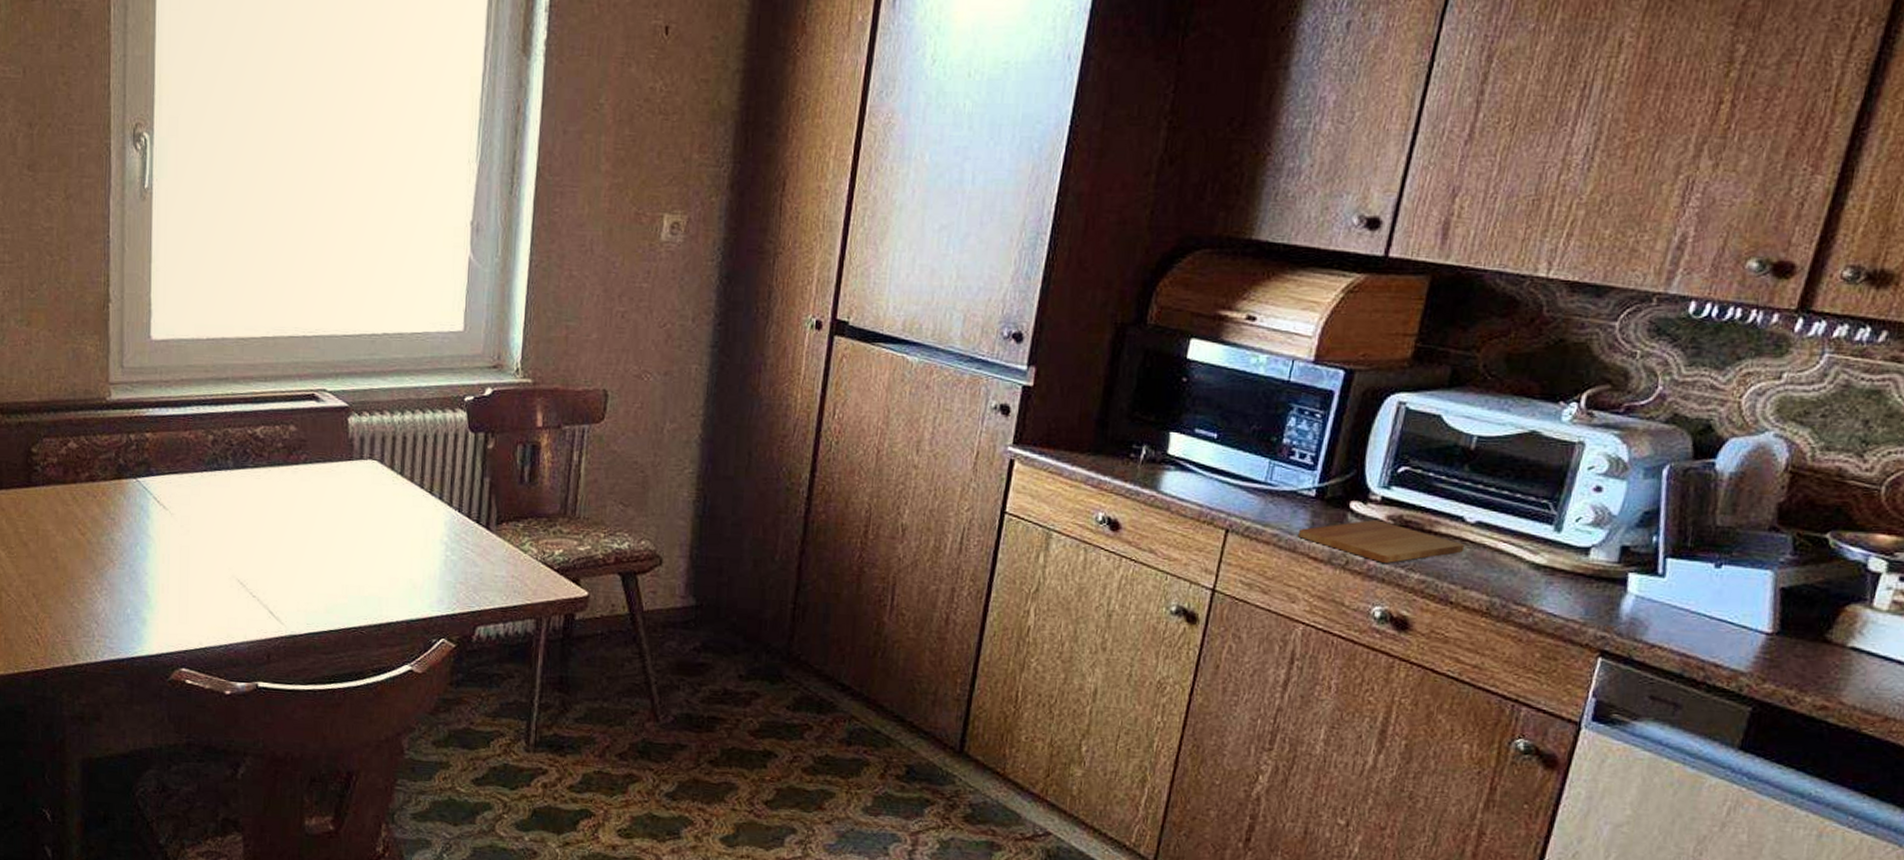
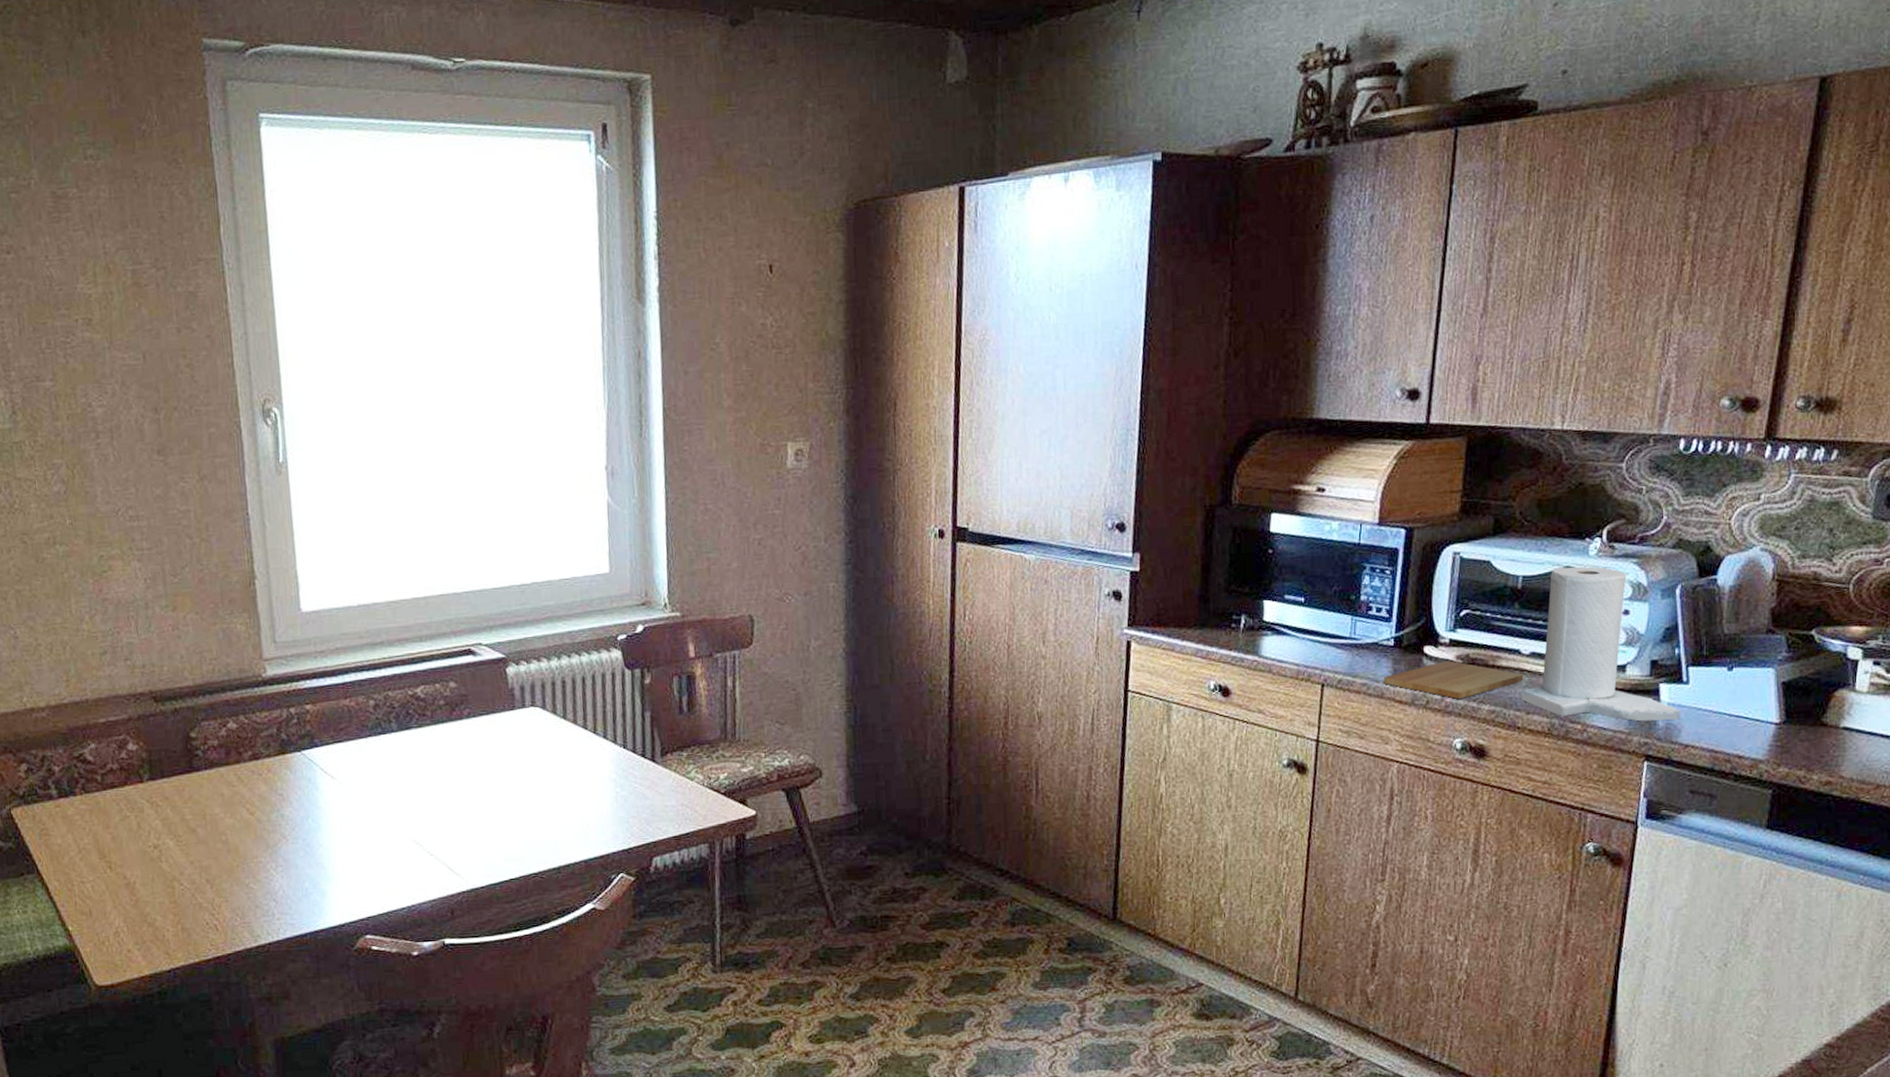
paper towel: none [1458,431,1650,615] -> present [1520,566,1680,722]

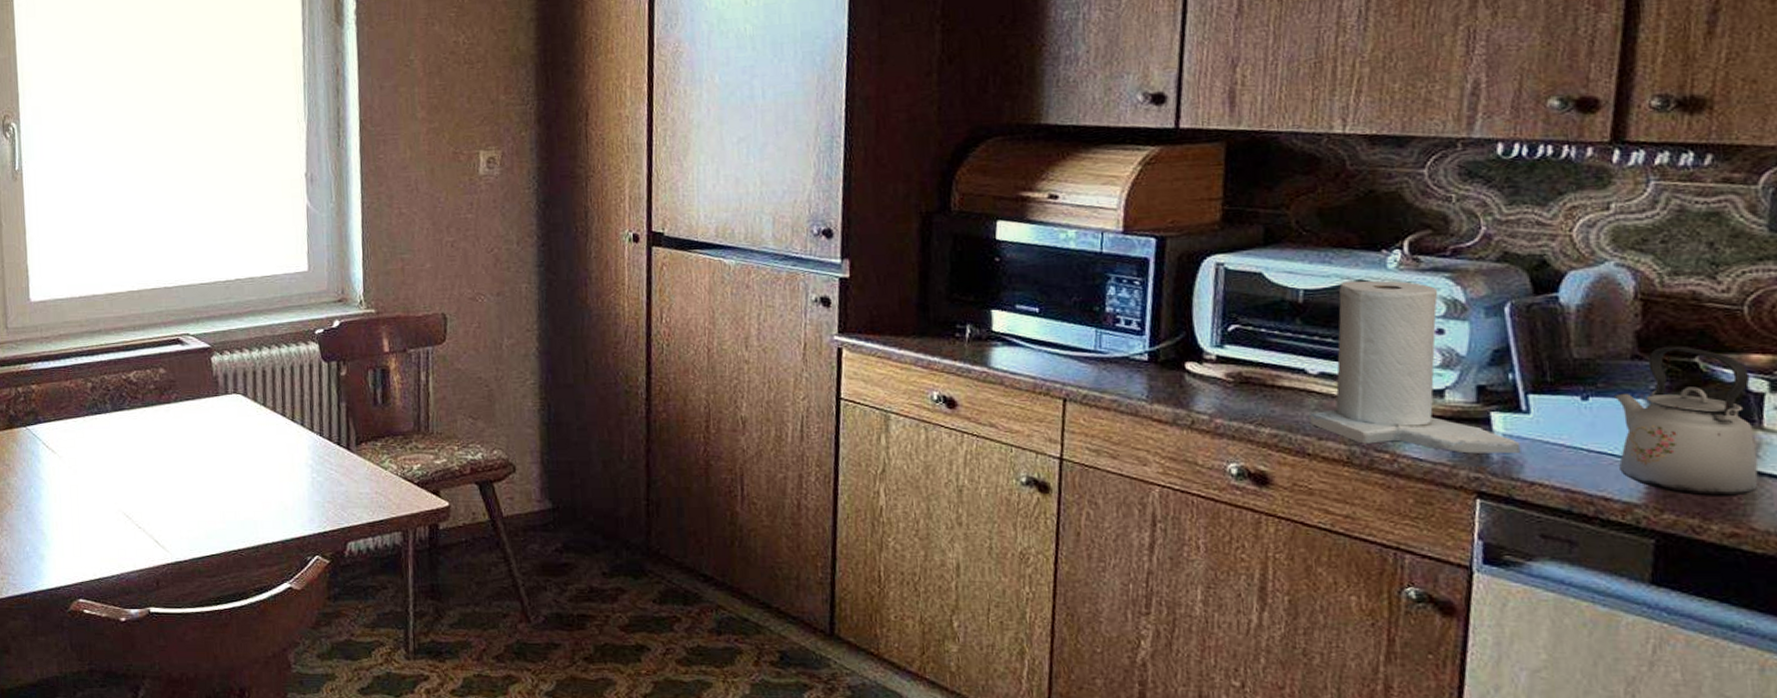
cutting board: present [1383,661,1524,700] -> none [1137,379,1312,421]
kettle: none [1751,620,1850,751] -> present [1613,346,1759,498]

